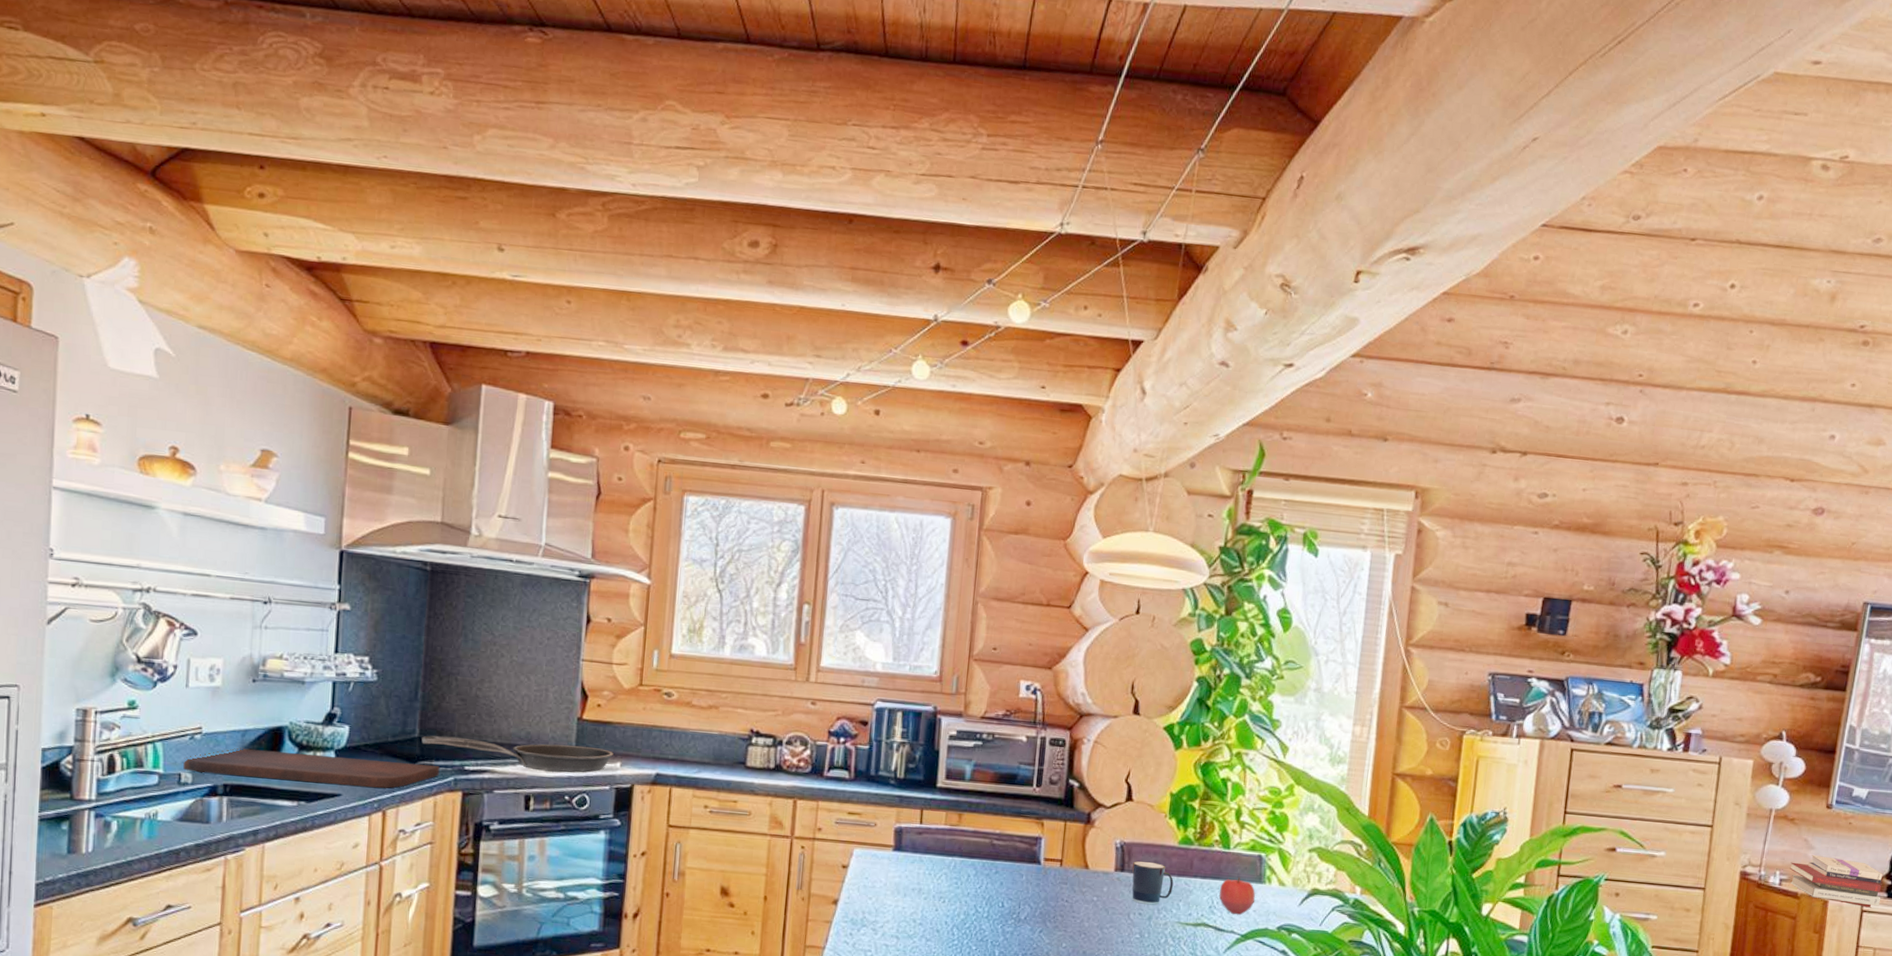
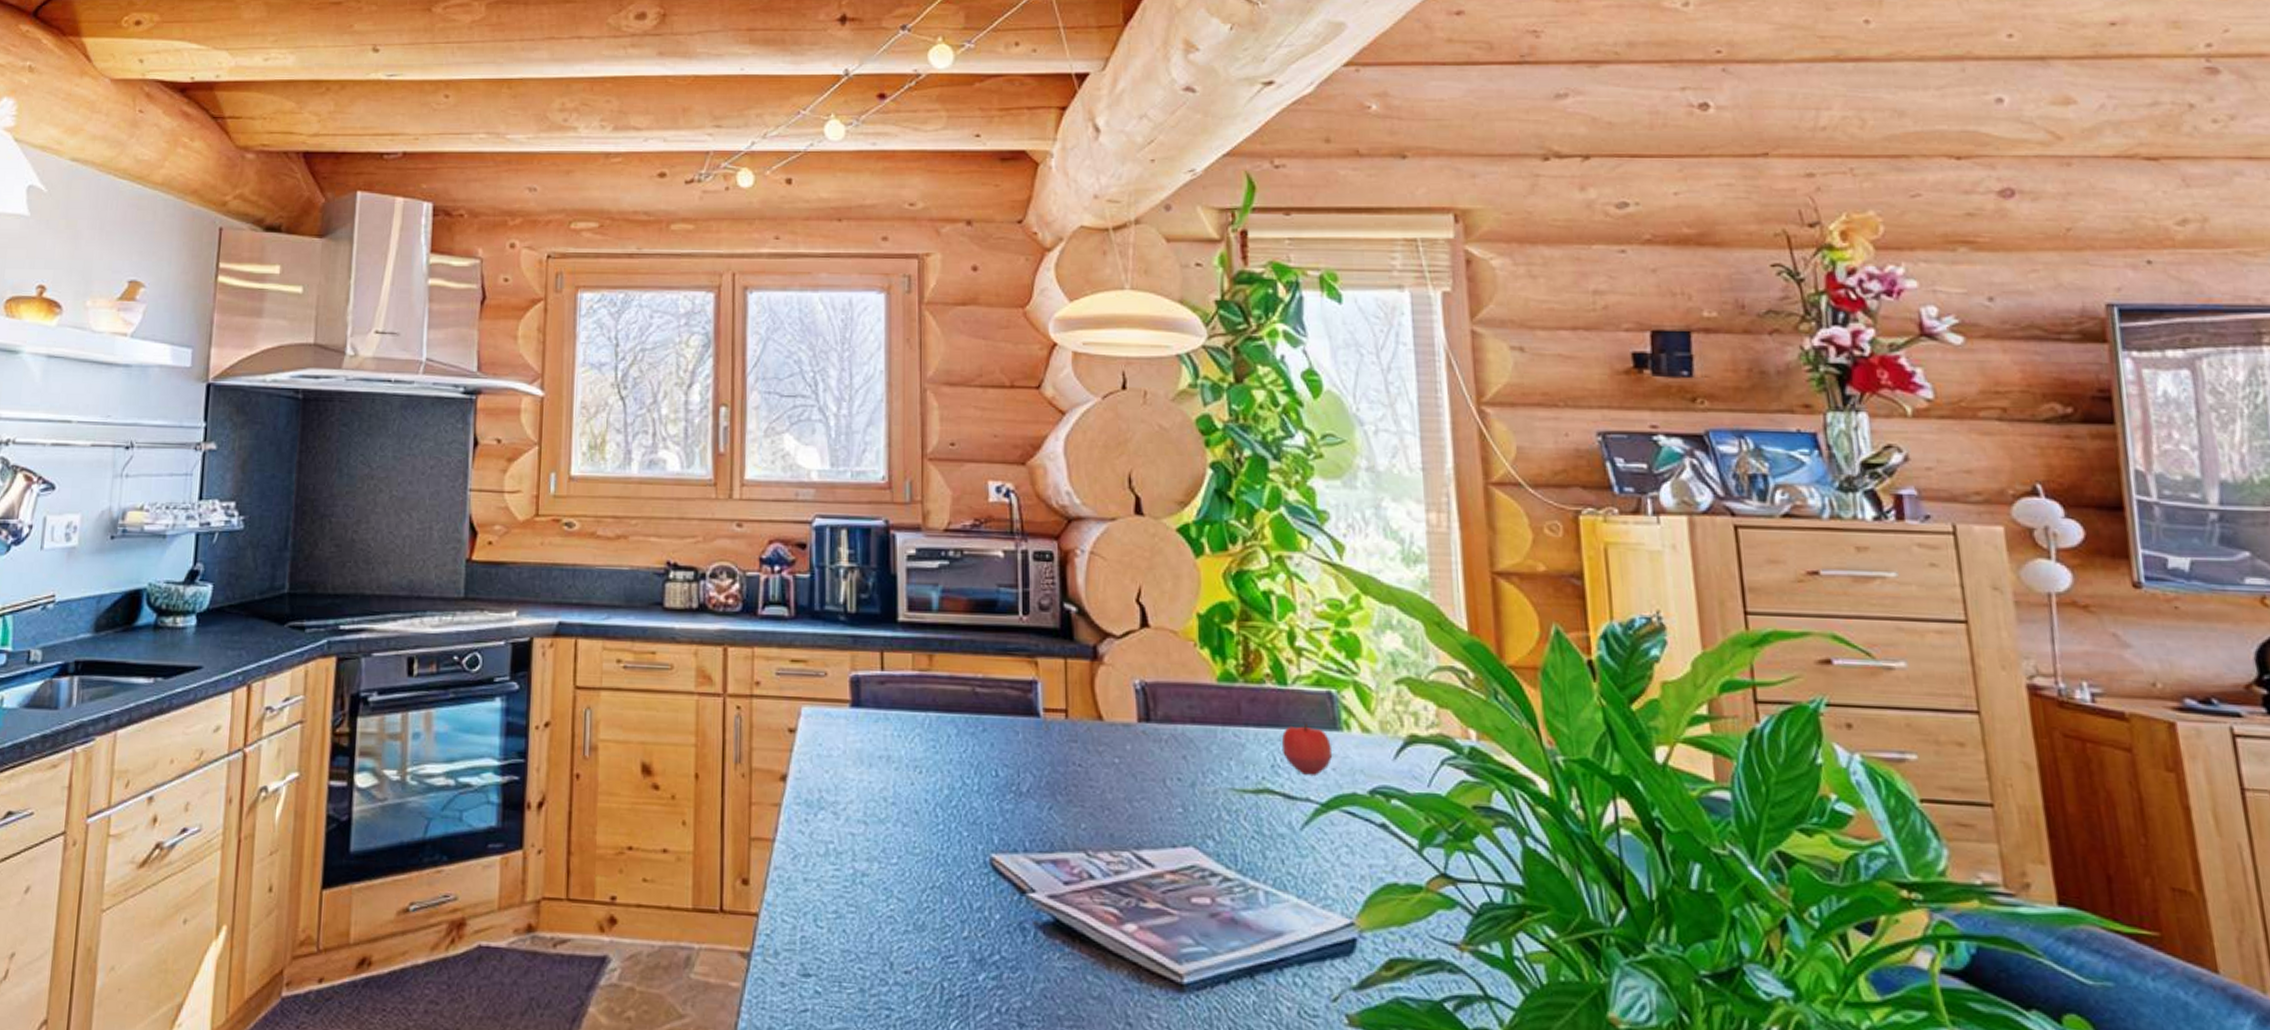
cutting board: present [183,748,440,788] -> none [33,616,312,657]
frying pan: present [421,735,614,773] -> none [291,589,508,627]
mug: present [1132,861,1174,906] -> none [1159,706,1218,768]
books: present [1790,855,1883,908] -> none [2100,656,2259,730]

